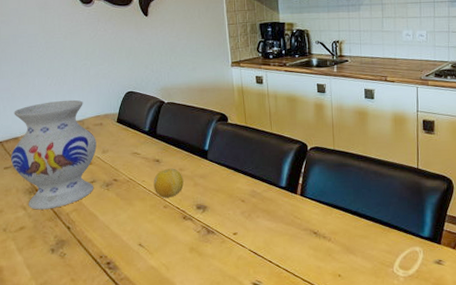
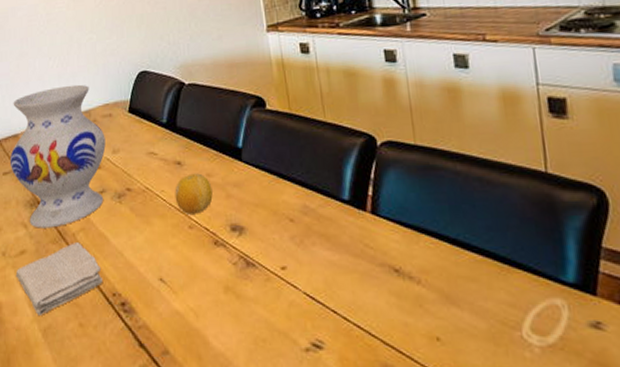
washcloth: none [15,220,91,275] -> present [15,242,102,315]

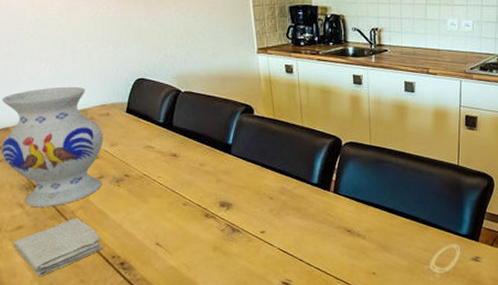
fruit: present [175,173,213,214] -> none [170,163,205,195]

